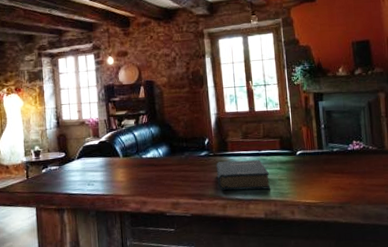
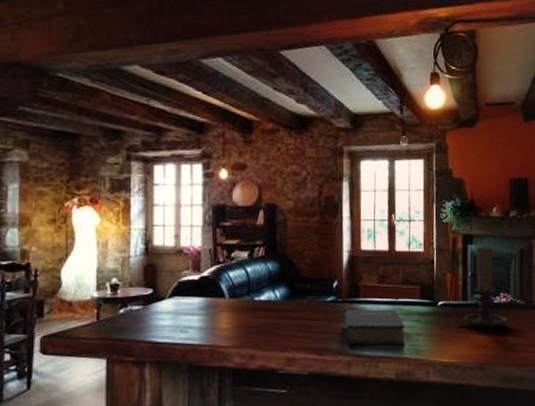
candle holder: none [312,101,363,173] -> present [454,246,509,329]

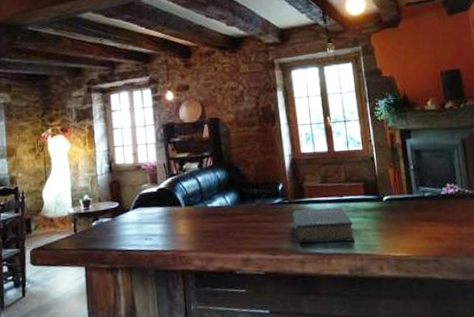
candle holder: present [454,246,509,329] -> none [401,139,459,221]

